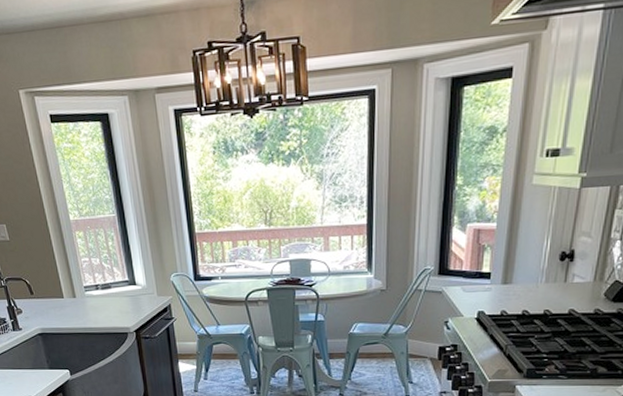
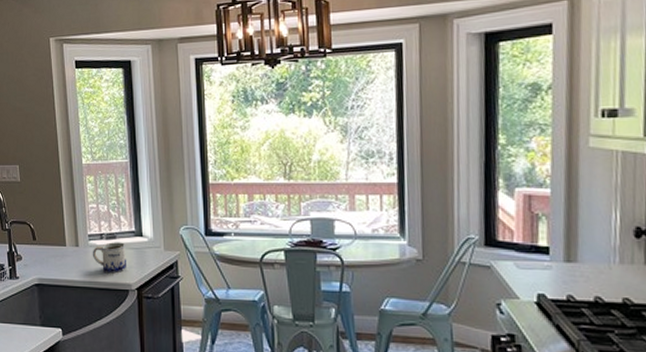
mug: none [89,291,123,320] -> present [92,242,126,274]

